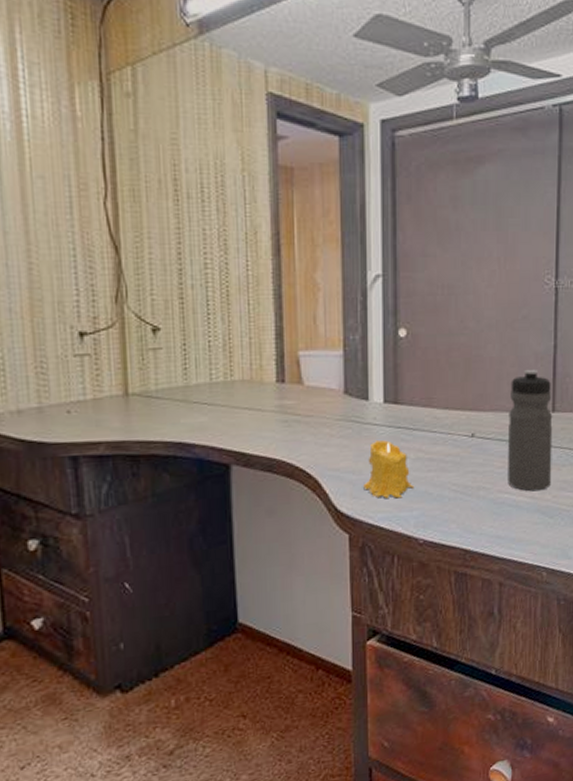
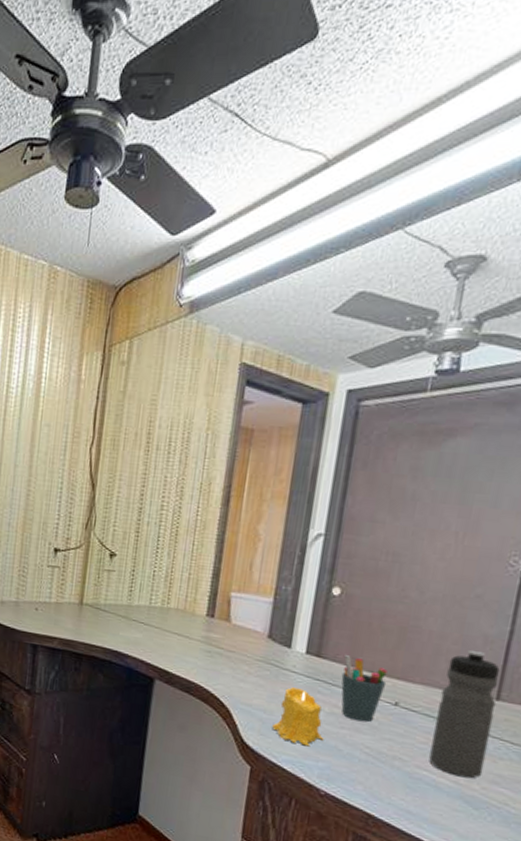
pen holder: none [420,396,462,461] -> present [341,655,387,723]

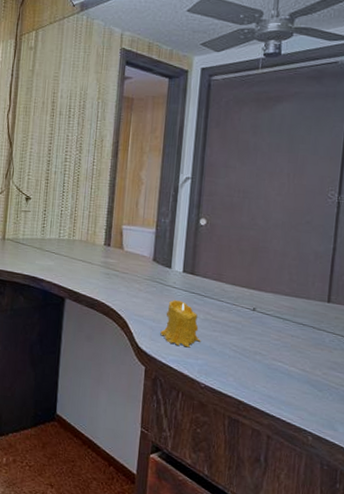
pen holder: present [341,655,387,723] -> none [211,272,246,326]
water bottle: present [429,649,500,779] -> none [282,264,329,367]

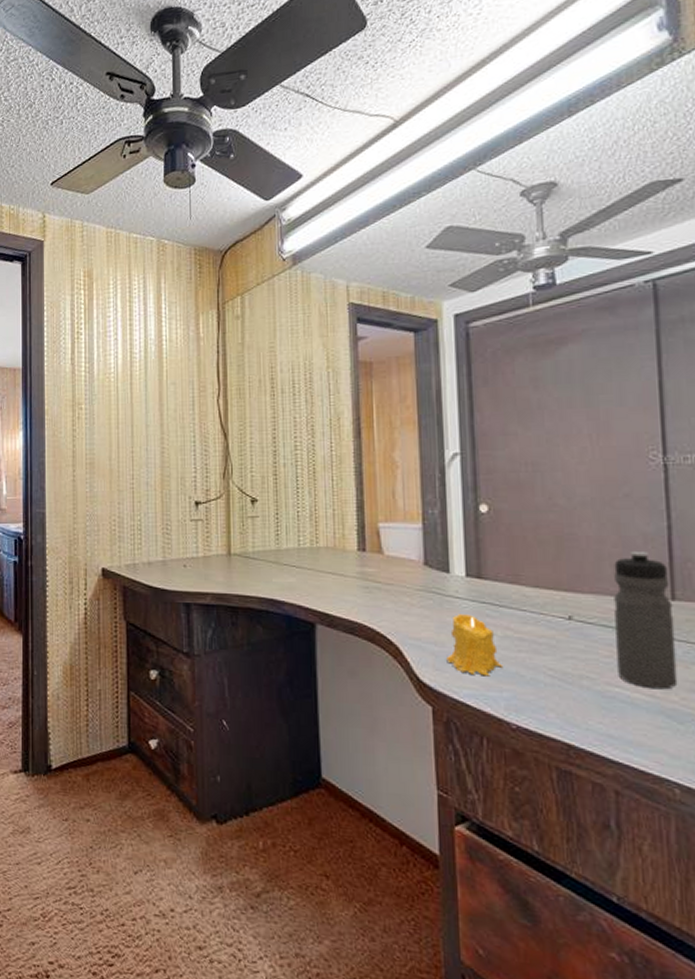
water bottle: none [282,264,329,367] -> present [614,550,678,690]

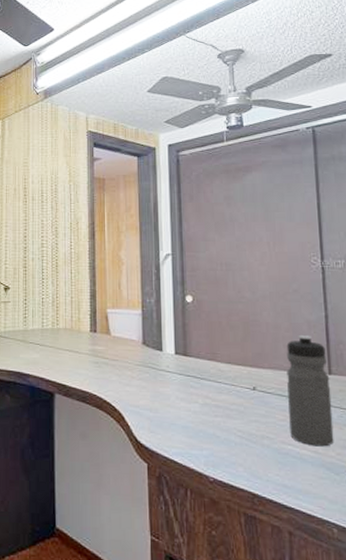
candle: present [446,614,504,677] -> none [159,385,204,438]

